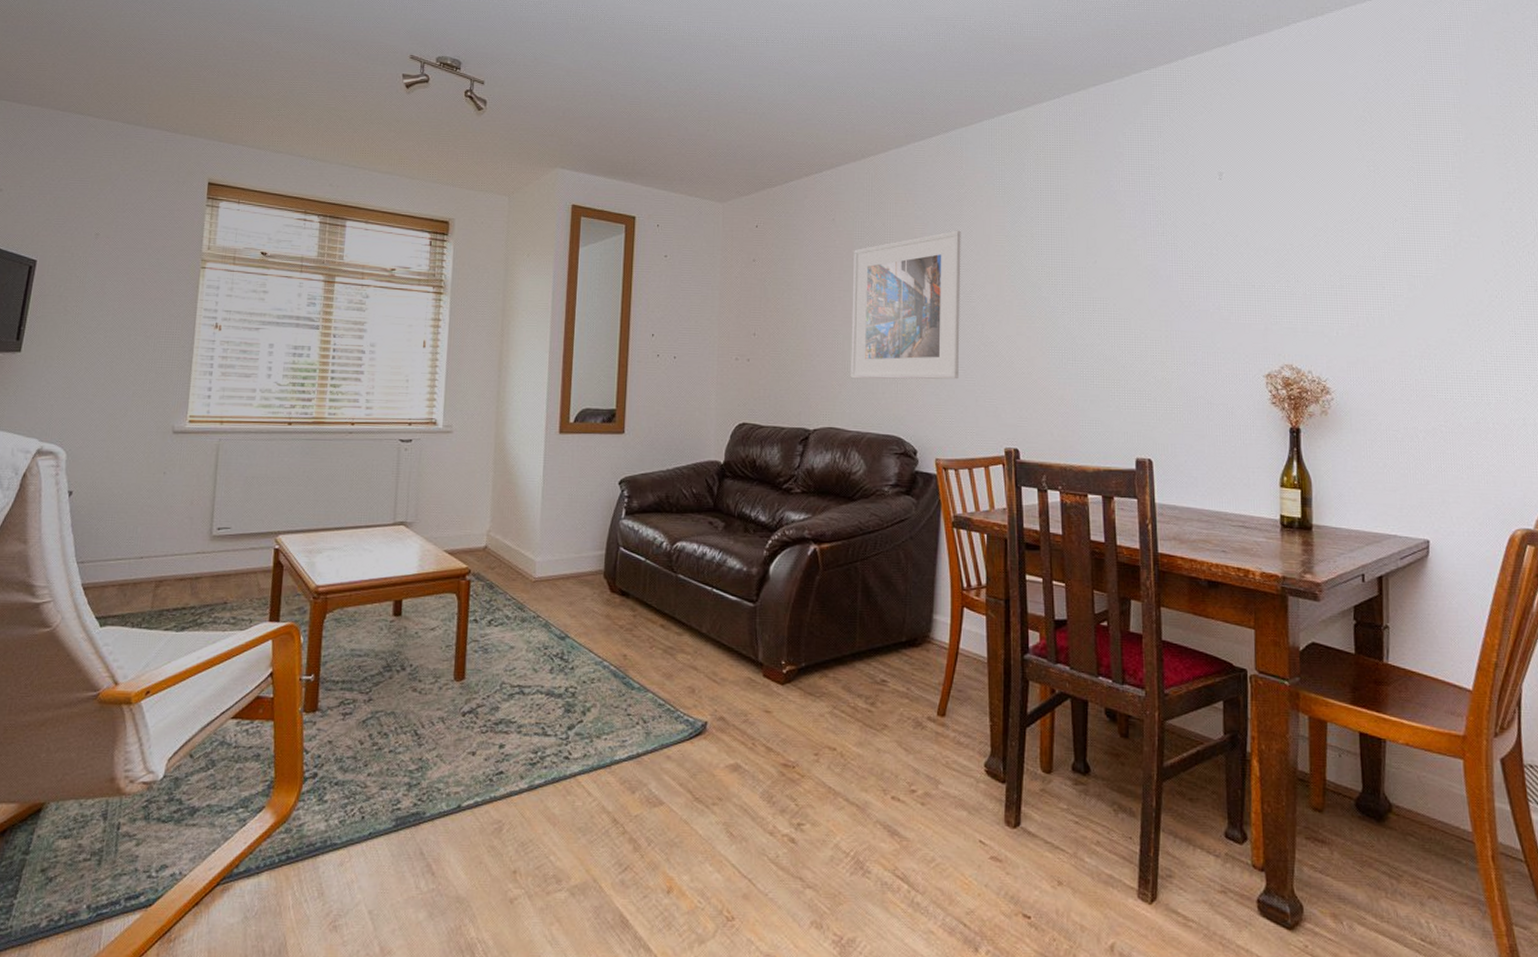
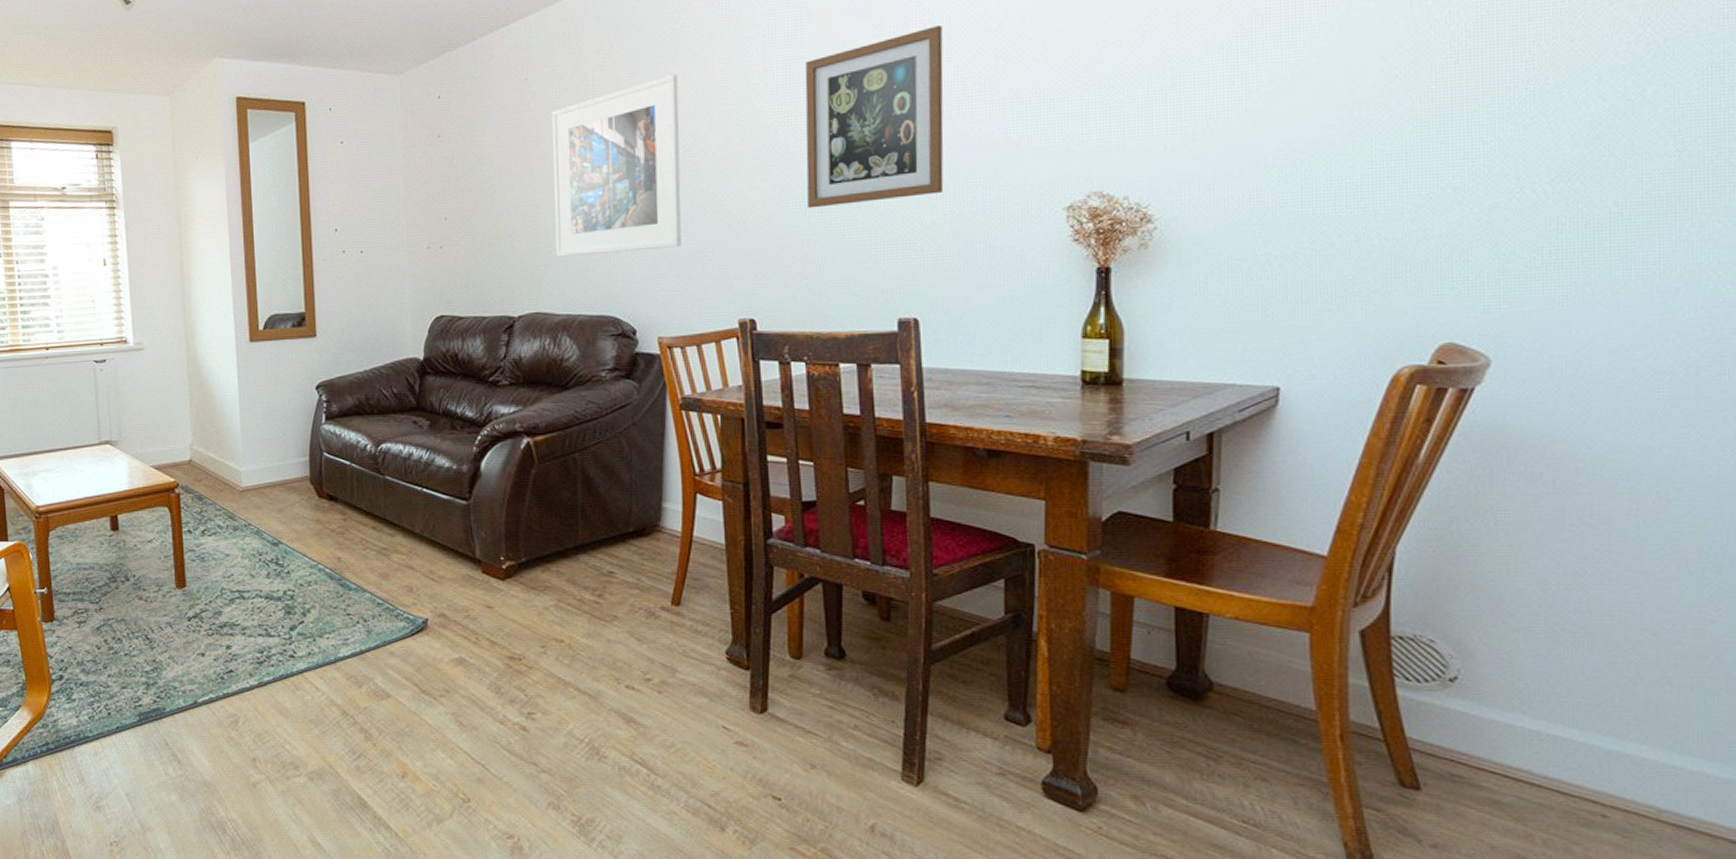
wall art: none [1063,217,1172,356] -> present [805,26,944,208]

